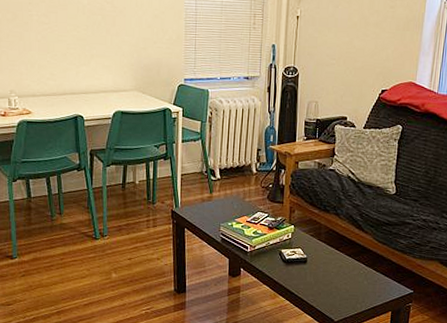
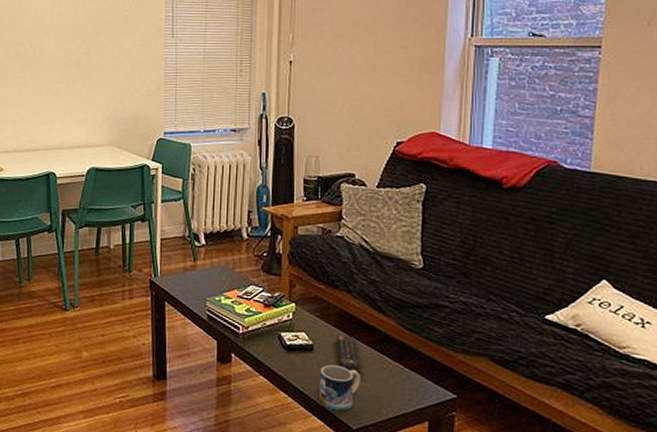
mug: none [310,273,343,309] -> present [319,365,360,412]
remote control: none [326,249,343,281] -> present [337,334,361,376]

